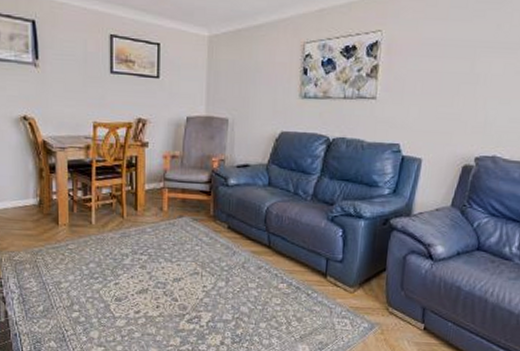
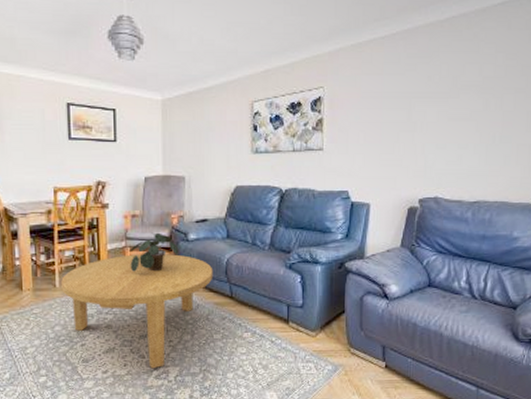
coffee table: none [97,196,252,313] -> present [61,254,213,369]
potted plant: none [167,175,218,215] -> present [129,232,179,272]

